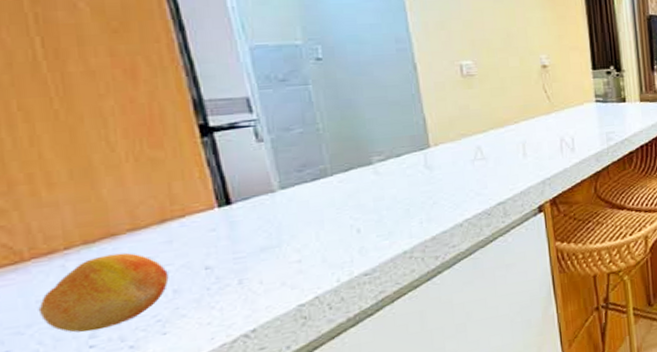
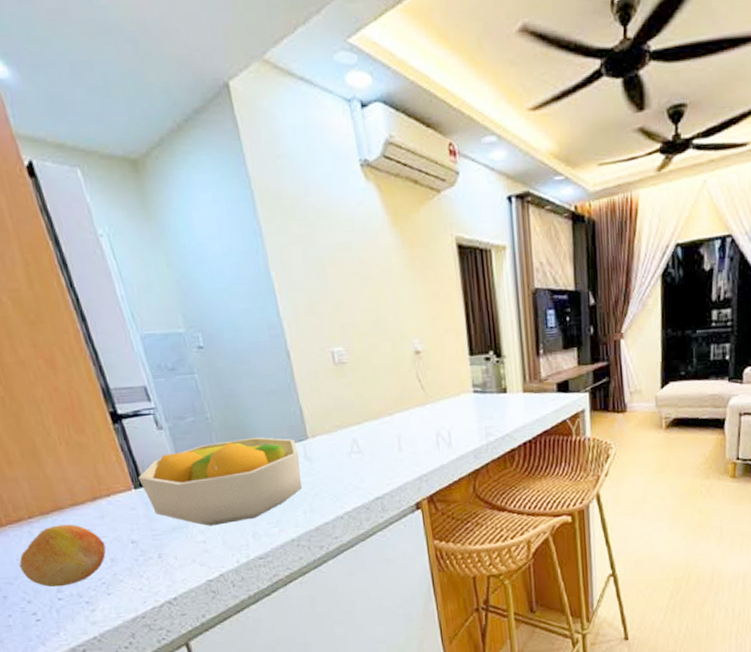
fruit bowl: none [225,147,420,244] -> present [138,437,303,526]

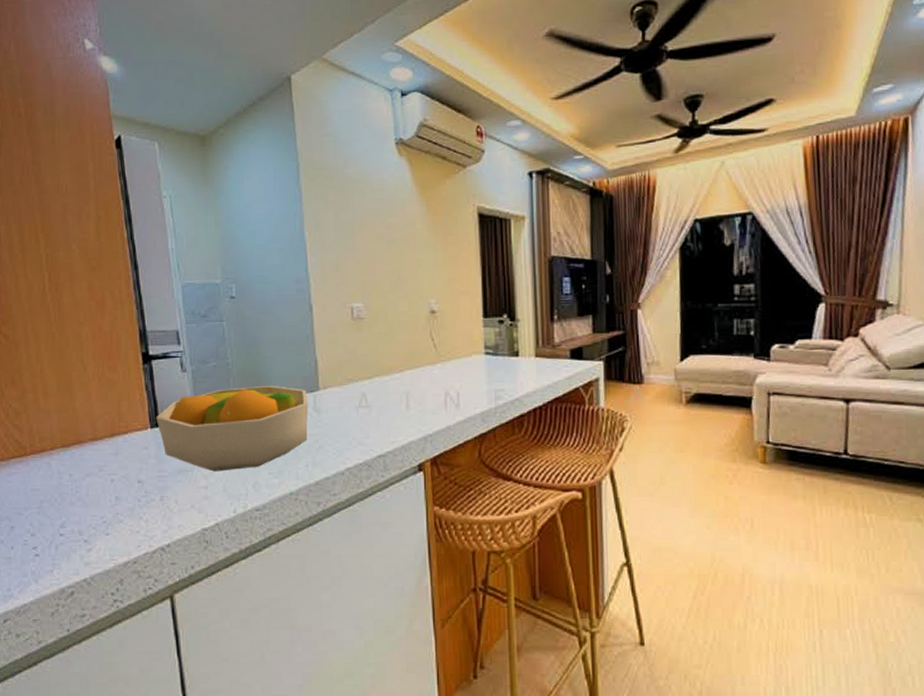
fruit: present [19,524,106,587] -> none [32,458,113,522]

